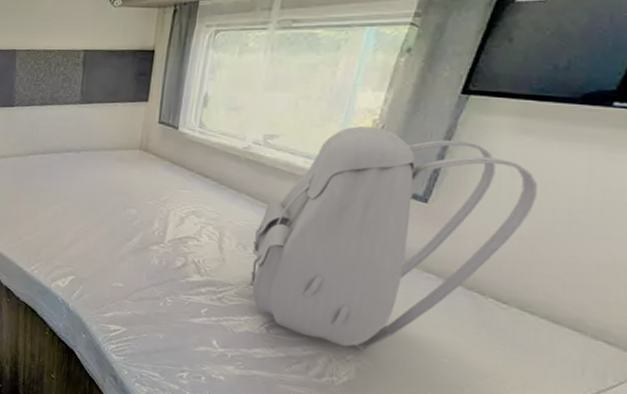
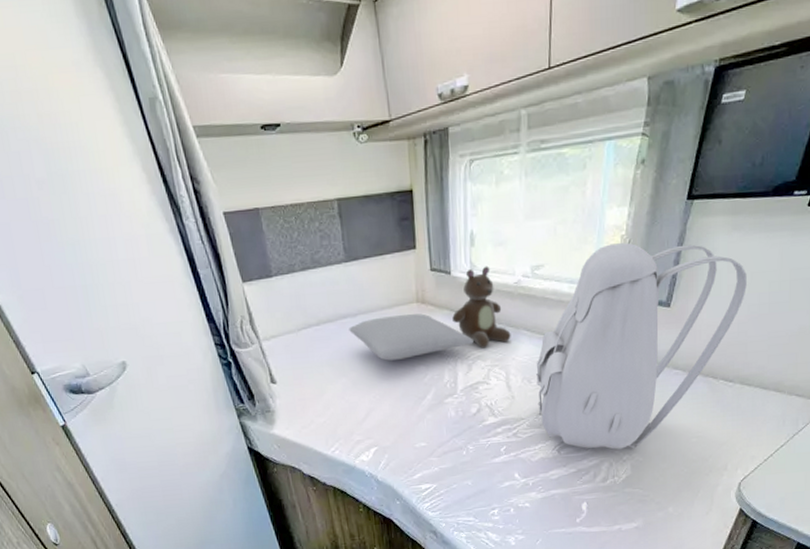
pillow: none [71,156,191,200] -> present [349,313,474,361]
teddy bear: none [172,127,232,205] -> present [452,266,511,348]

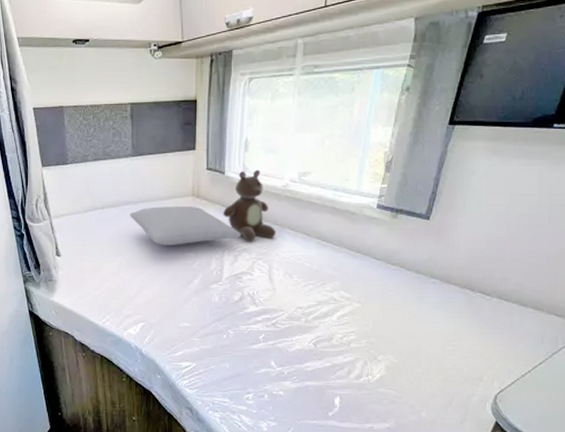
backpack: present [536,242,747,450] -> none [297,159,506,350]

